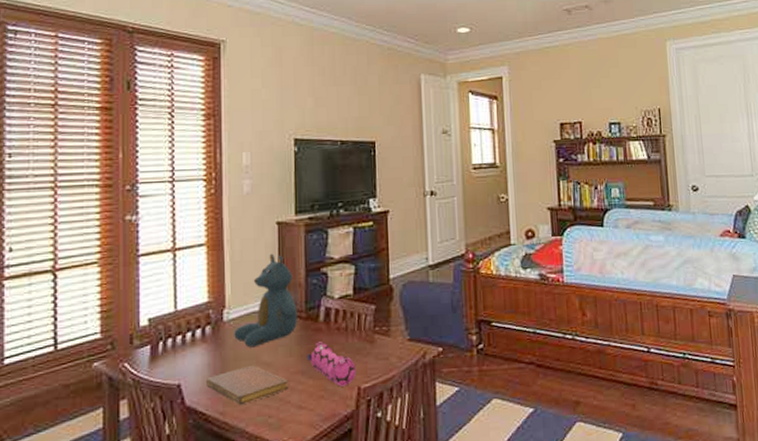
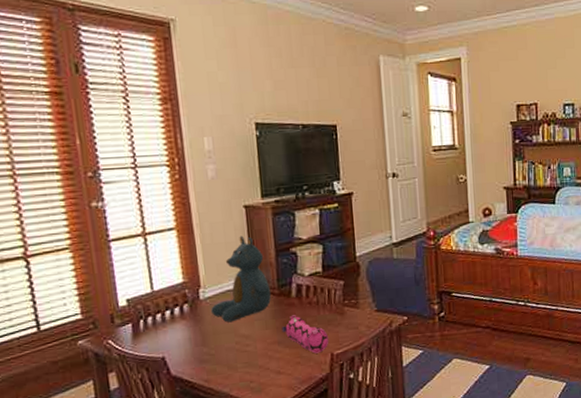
notebook: present [206,365,289,406] -> none [189,337,267,373]

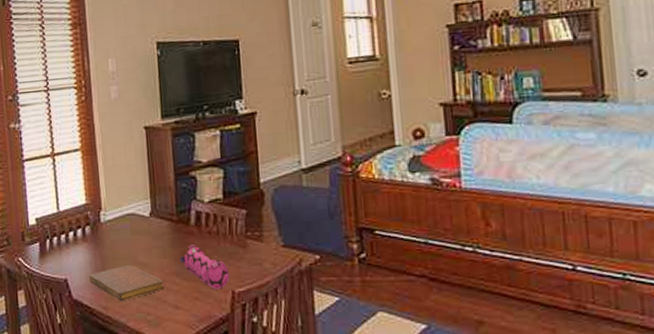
notebook: none [189,337,267,373] -> present [89,264,165,302]
teddy bear: present [211,235,272,323] -> none [111,157,170,248]

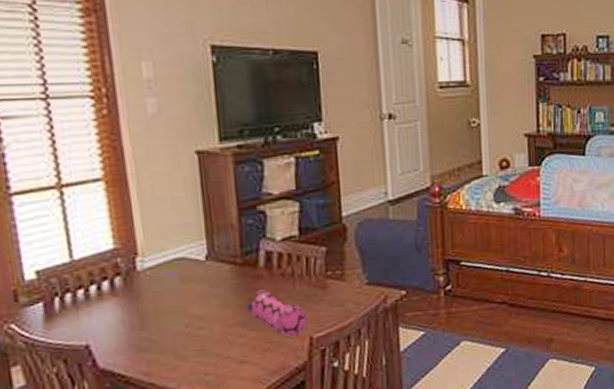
notebook: present [89,264,165,302] -> none [122,319,227,364]

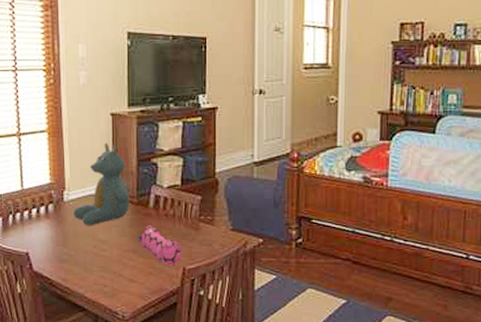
teddy bear: none [152,189,233,300] -> present [73,142,130,226]

